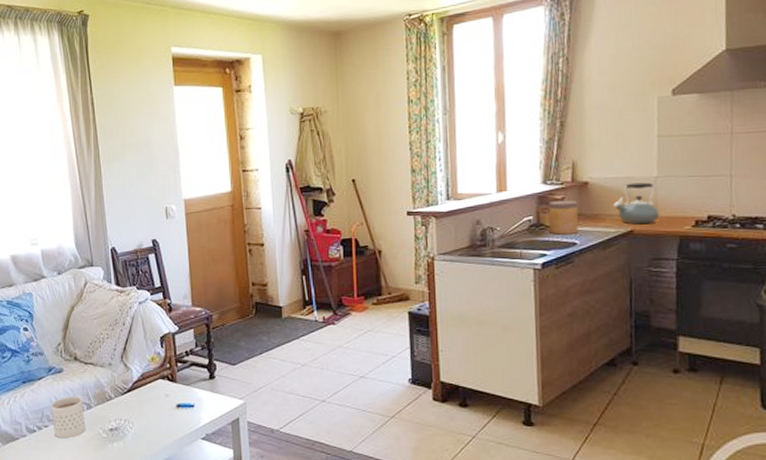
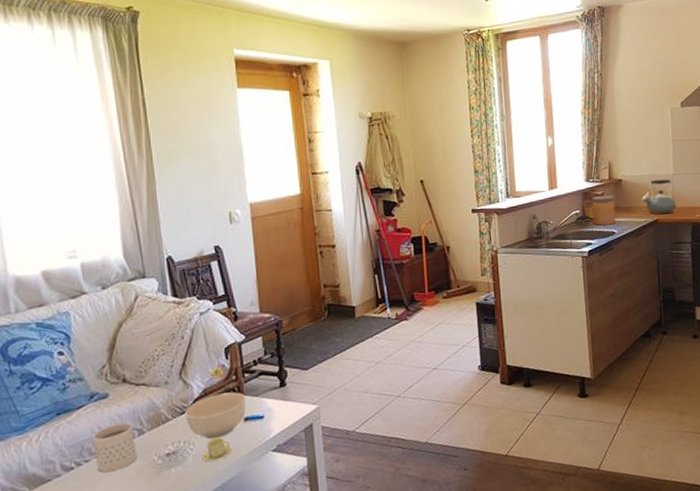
bowl: none [126,379,179,421] -> present [185,392,247,440]
cup and saucer: none [139,420,165,442] -> present [201,437,232,462]

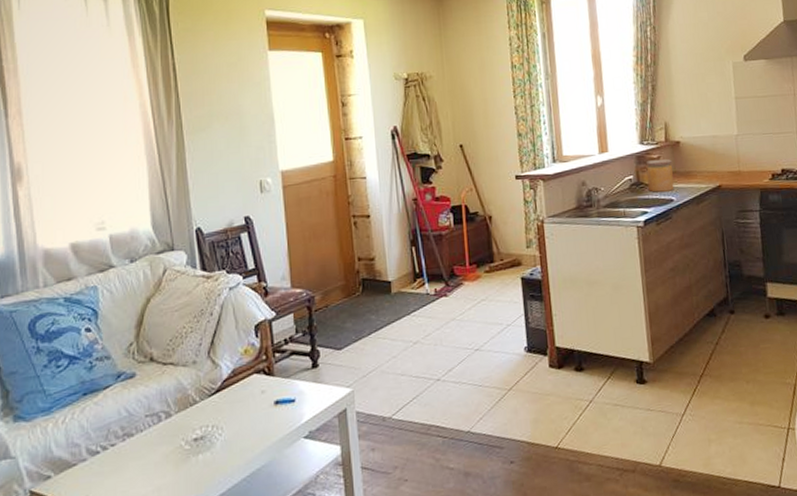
mug: present [93,422,138,473] -> none [119,403,164,458]
bowl: present [185,392,247,440] -> none [213,373,277,424]
cup and saucer: present [201,437,232,462] -> none [230,421,262,449]
kettle: present [641,179,677,215] -> none [702,140,742,180]

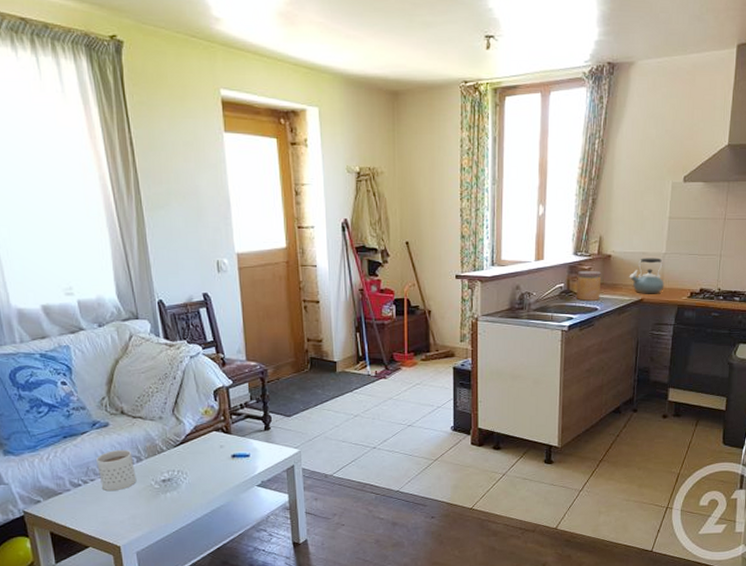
mug: none [119,403,164,458] -> present [96,449,137,492]
kettle: none [702,140,742,180] -> present [629,258,665,294]

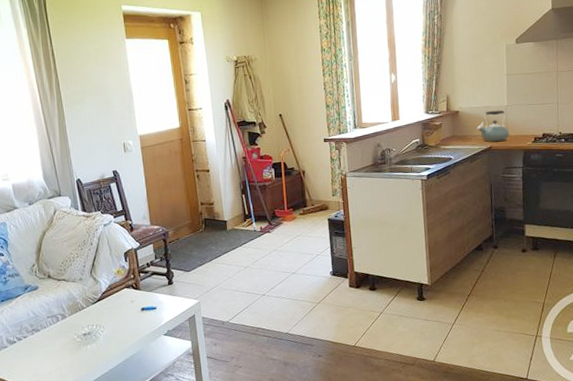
mug: present [96,449,137,492] -> none [28,308,62,347]
jar: present [576,270,602,301] -> none [430,125,453,153]

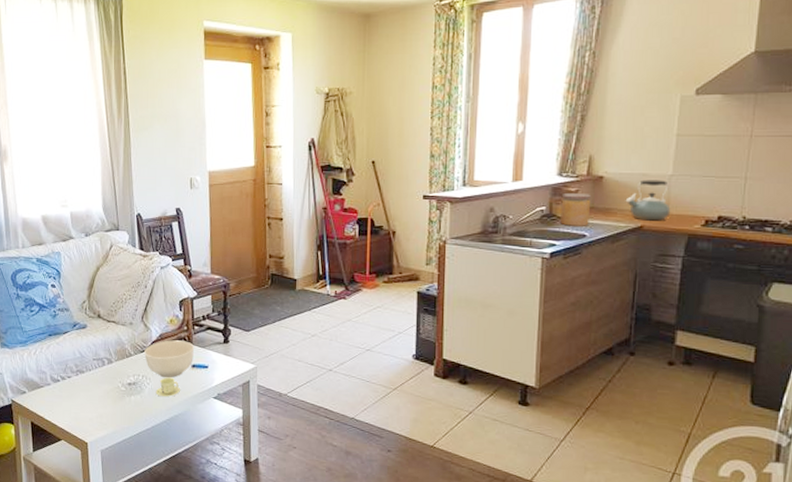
bowl: none [96,288,143,324] -> present [144,340,195,378]
cup and saucer: none [110,322,133,342] -> present [155,377,180,397]
jar: none [430,125,453,153] -> present [560,192,592,226]

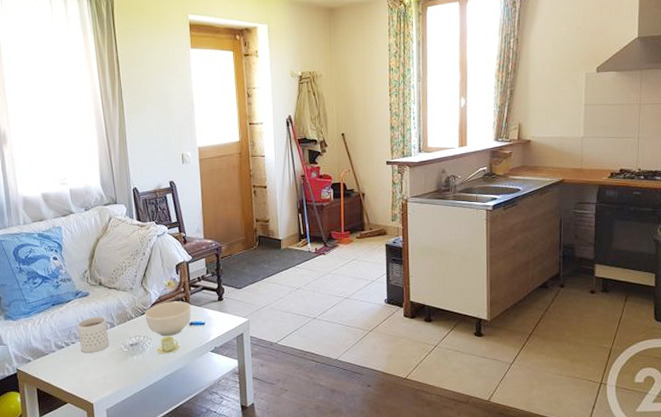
mug: none [74,350,106,390] -> present [77,316,109,353]
jar: present [560,192,592,226] -> none [499,154,522,182]
kettle: present [625,180,671,221] -> none [549,141,584,175]

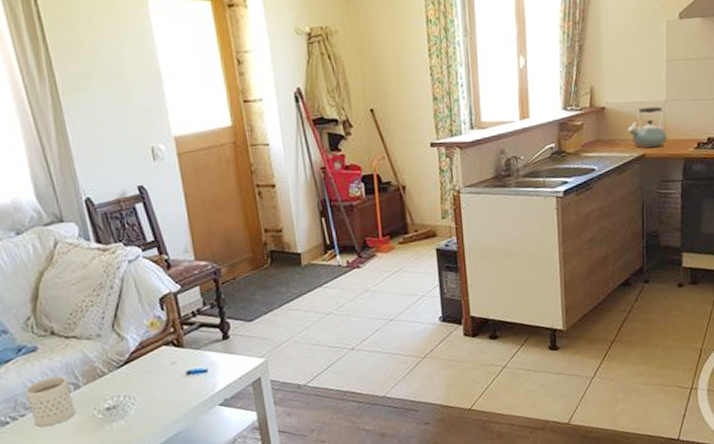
bowl: present [145,301,192,337] -> none [122,344,188,394]
cup and saucer: present [156,336,179,355] -> none [144,391,176,417]
kettle: none [549,141,584,175] -> present [627,106,668,149]

